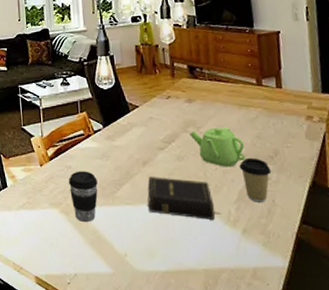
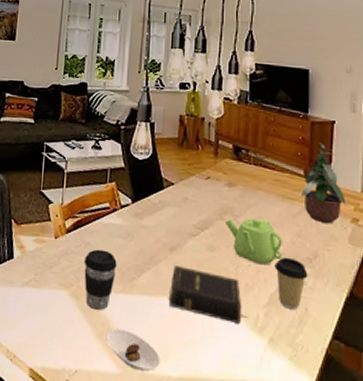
saucer: none [97,235,149,269] -> present [106,328,162,372]
potted plant: none [255,51,299,124] -> present [300,141,346,224]

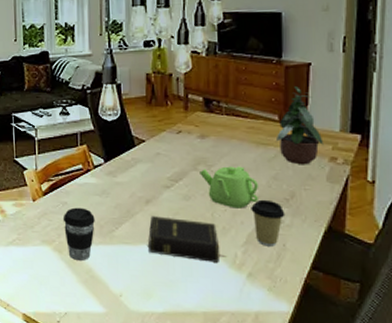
saucer: present [106,328,162,372] -> none [90,274,145,309]

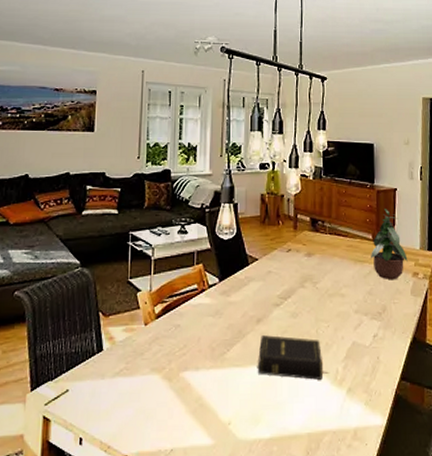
coffee cup: present [62,207,95,262] -> none [174,330,207,389]
teapot: present [200,166,258,209] -> none [306,283,356,324]
coffee cup: present [251,199,285,246] -> none [350,314,379,360]

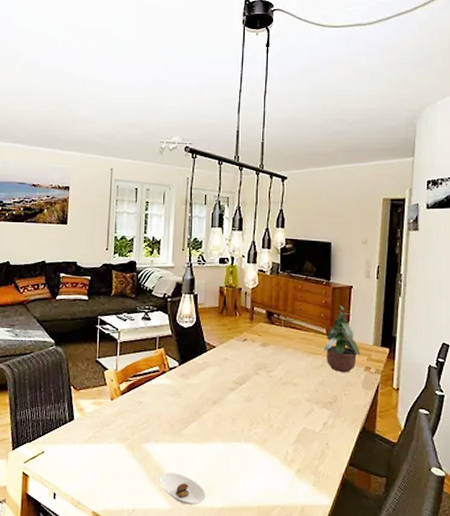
saucer: none [200,402,253,438] -> present [159,471,207,505]
book: present [257,335,329,380] -> none [212,416,279,460]

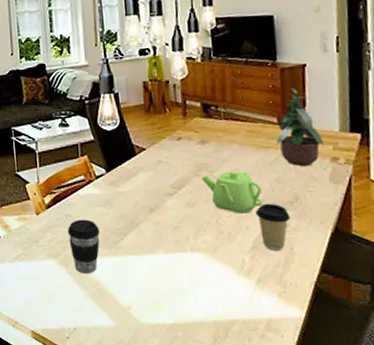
coffee cup: none [137,407,167,459] -> present [67,219,100,274]
saucer: present [159,471,207,505] -> none [98,287,155,322]
teapot: none [260,372,308,410] -> present [202,170,263,214]
coffee cup: none [301,402,329,445] -> present [255,203,291,251]

